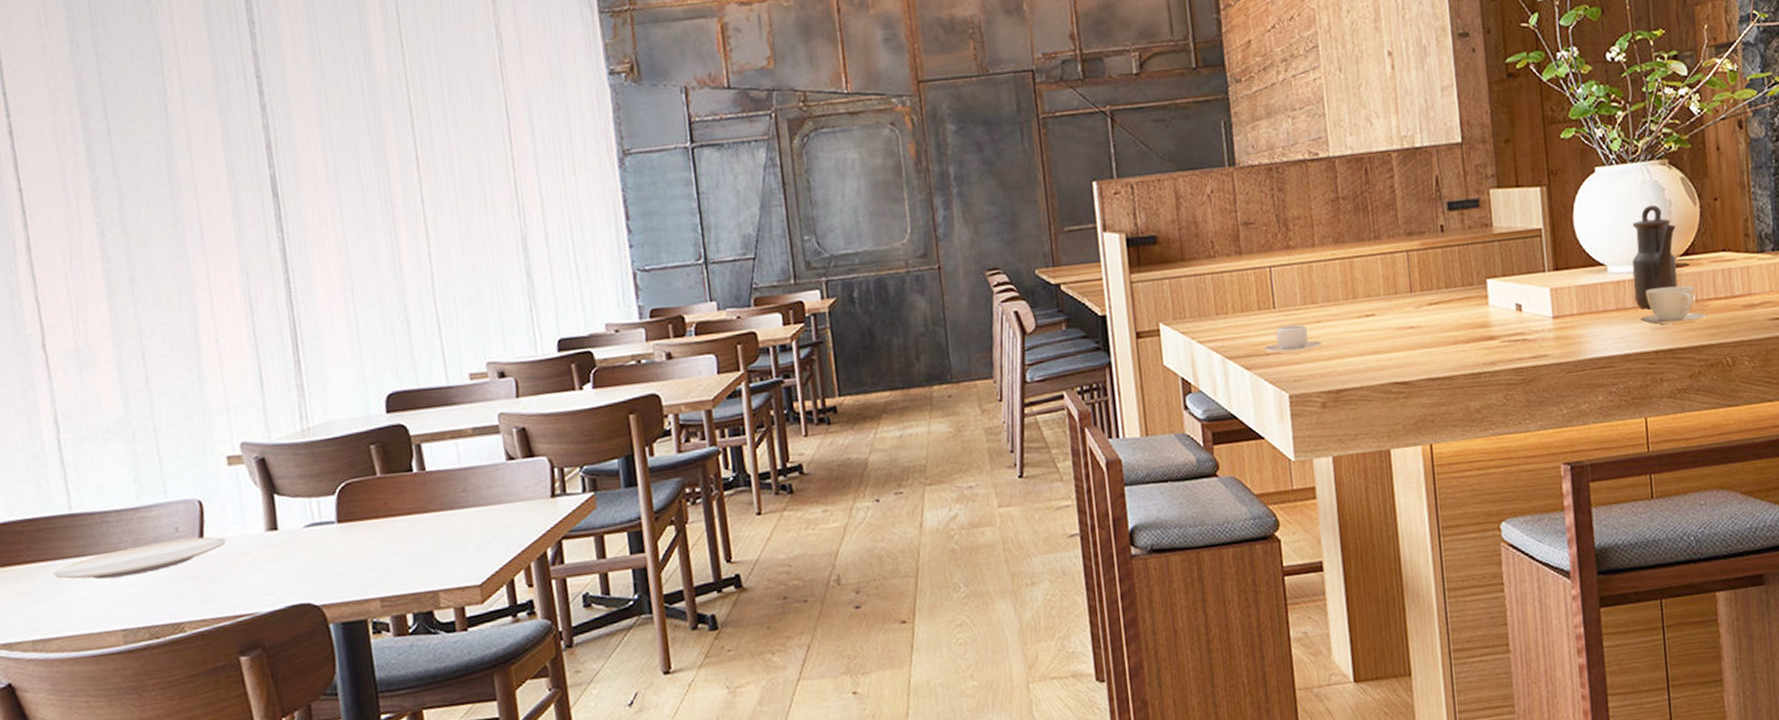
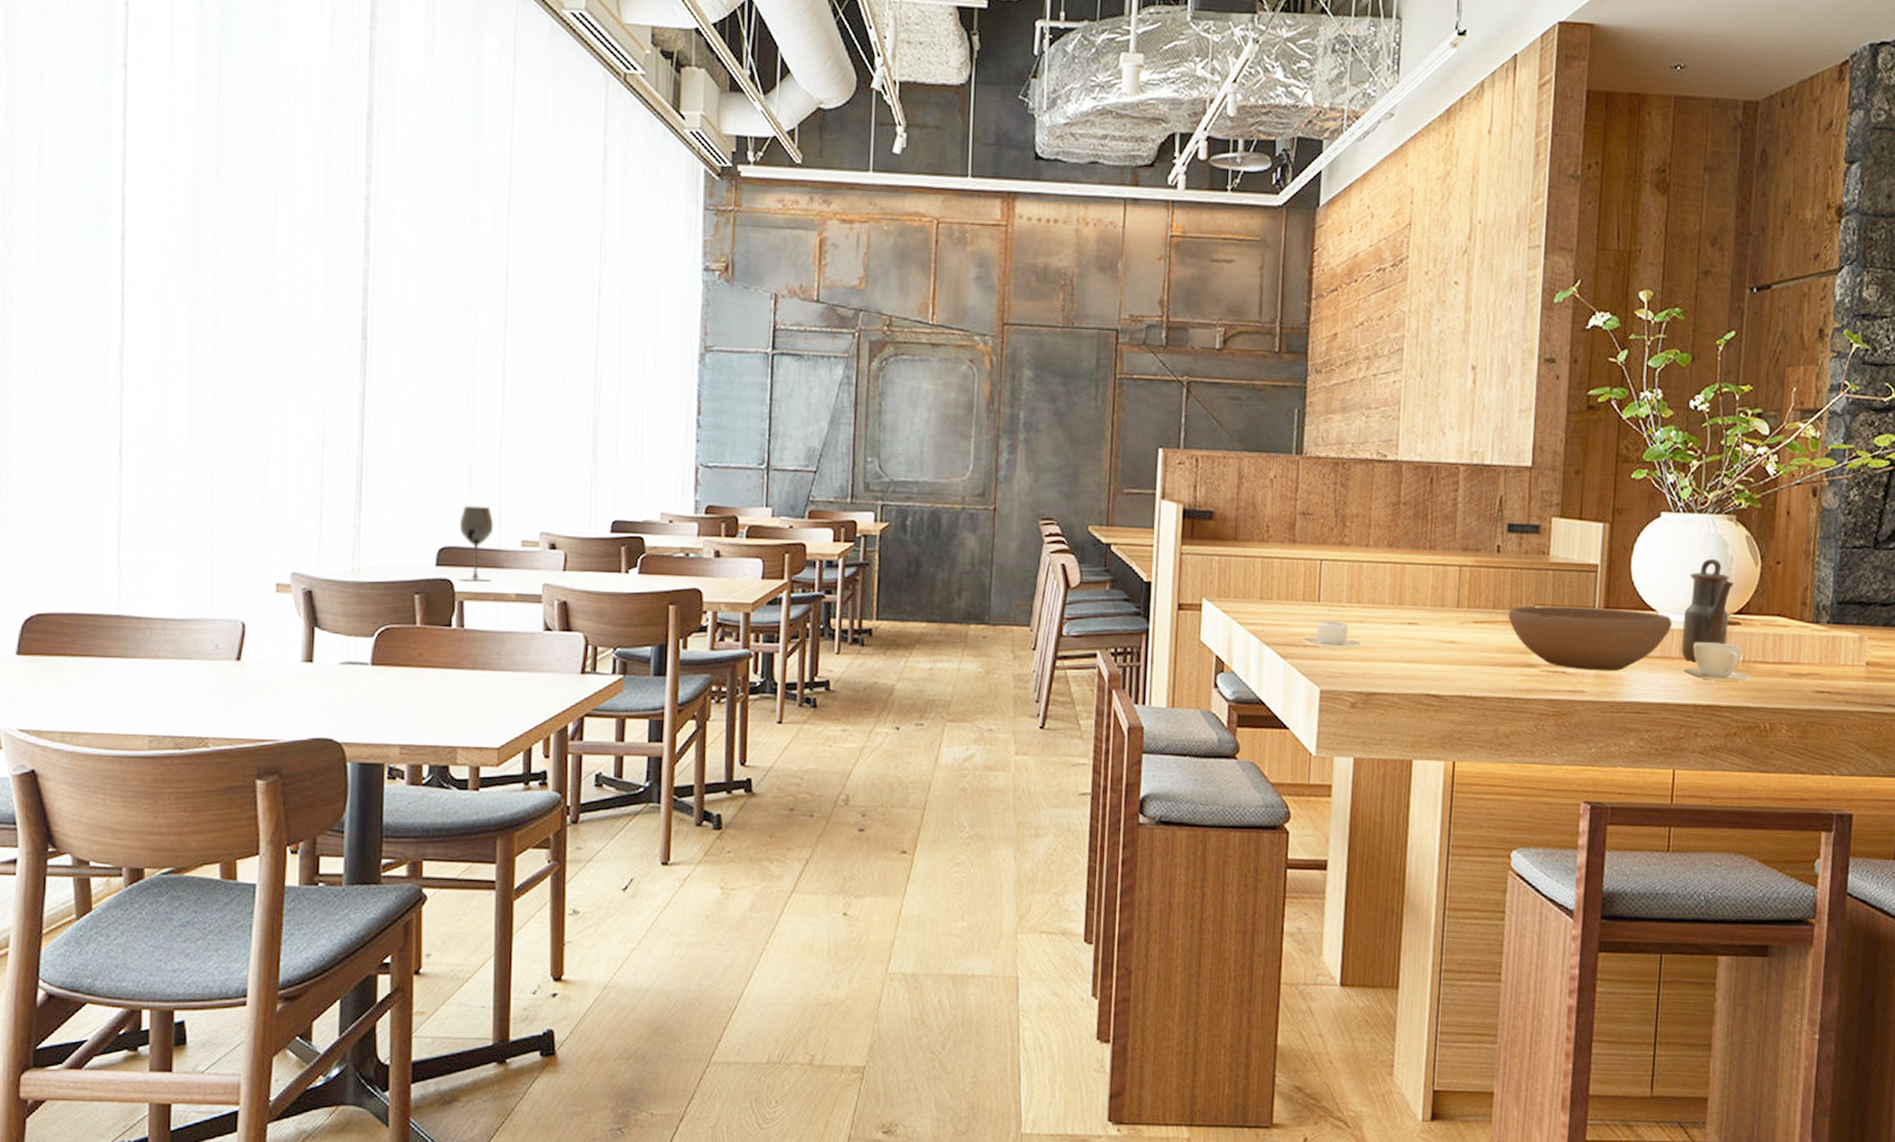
plate: present [53,536,226,579] -> none [92,656,262,684]
wineglass: none [403,345,445,424] -> present [459,505,494,581]
bowl: none [1461,267,1622,335] -> present [1508,605,1672,672]

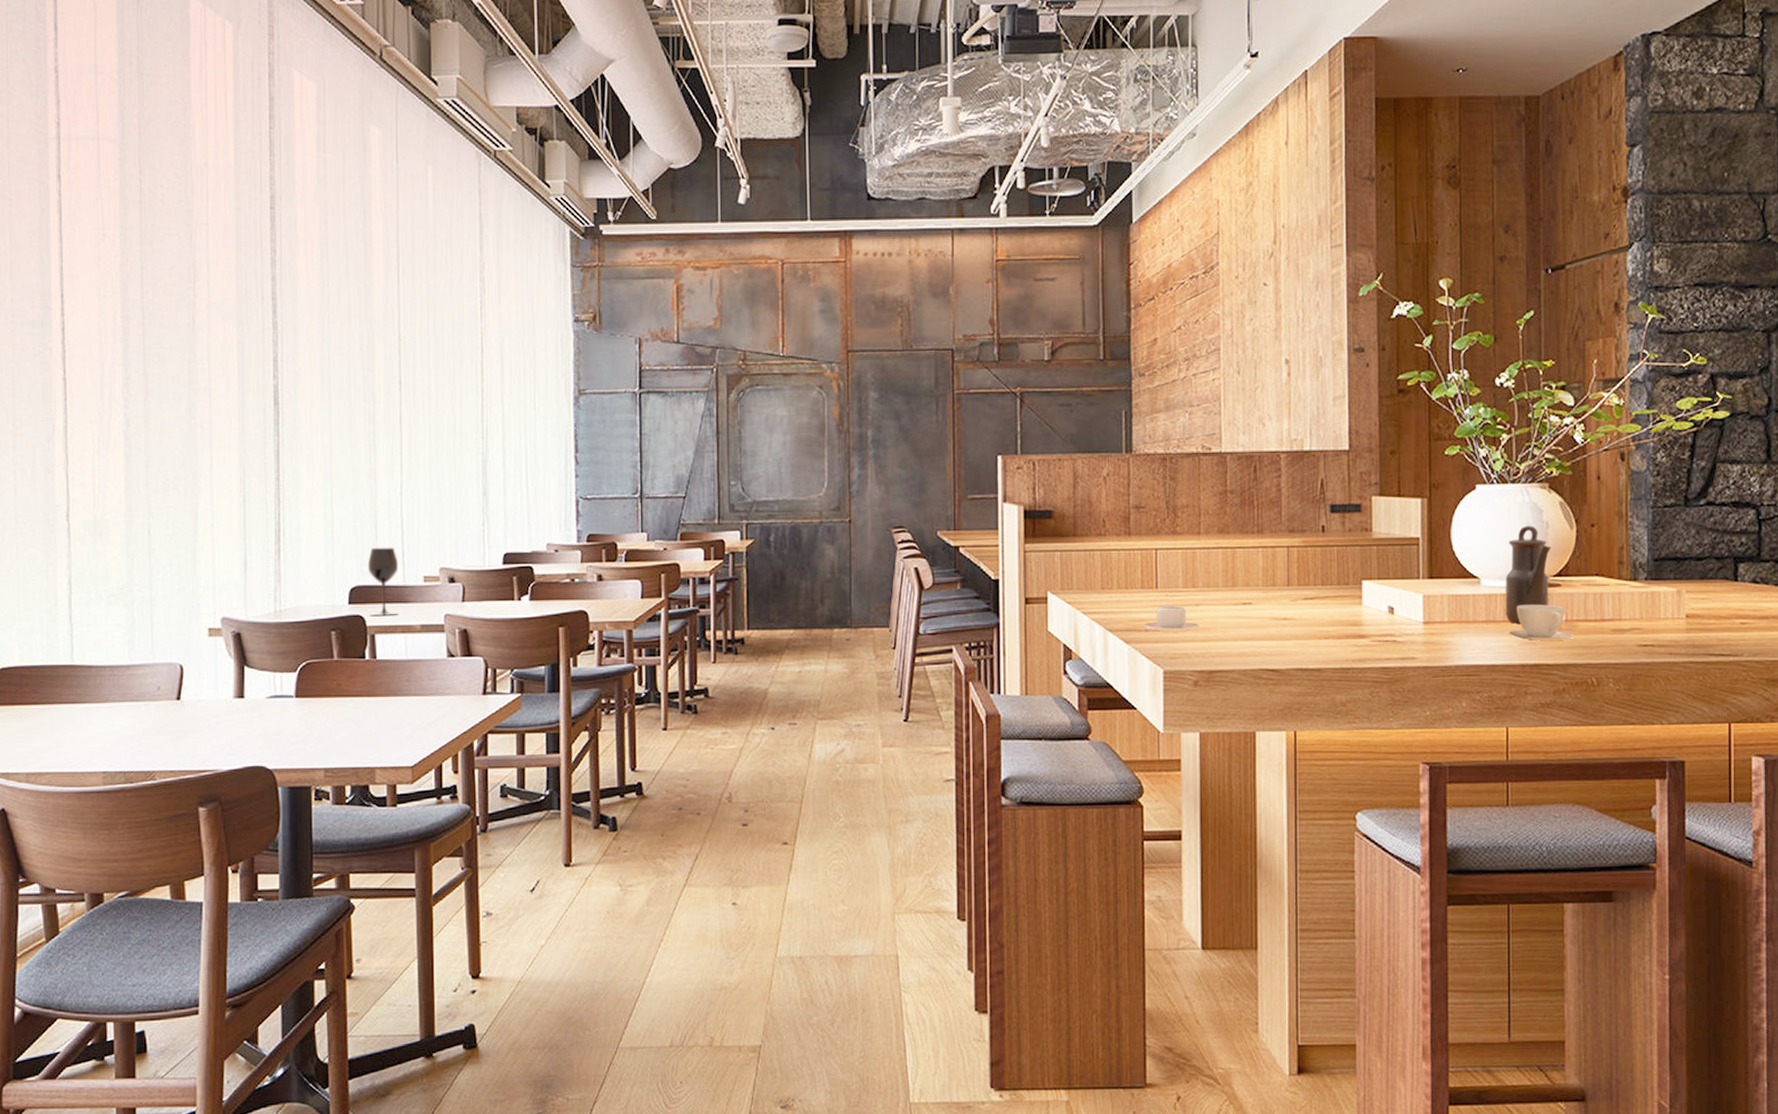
bowl: present [1508,605,1672,672] -> none [1337,578,1495,638]

